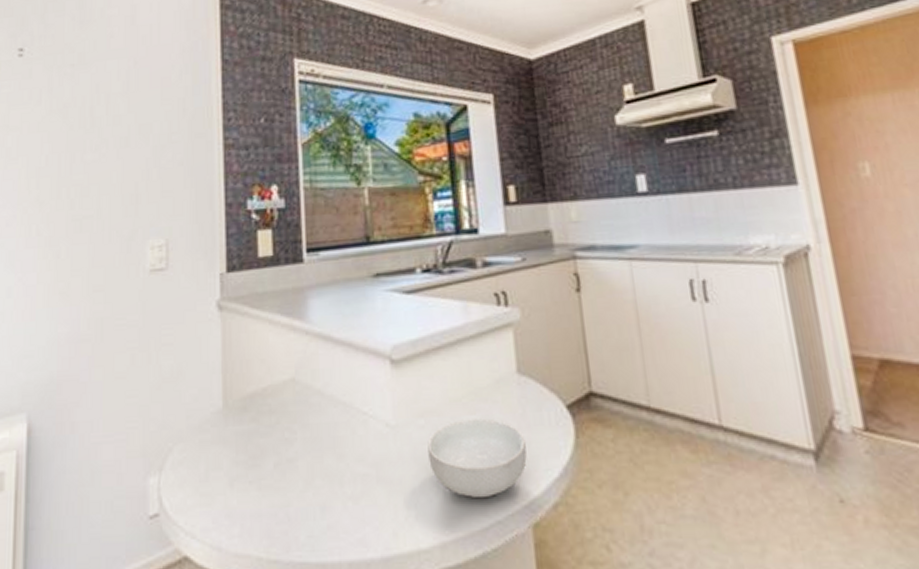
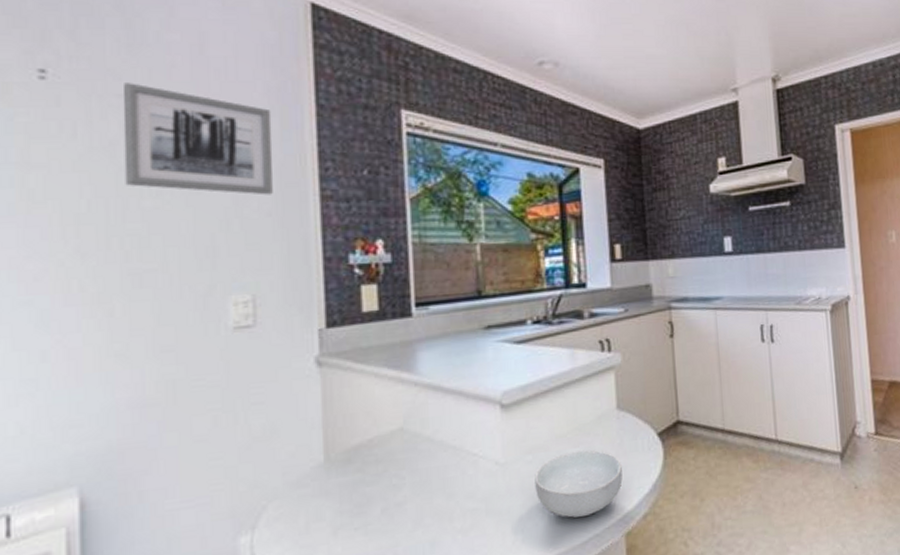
wall art: none [73,53,186,146] -> present [122,83,274,195]

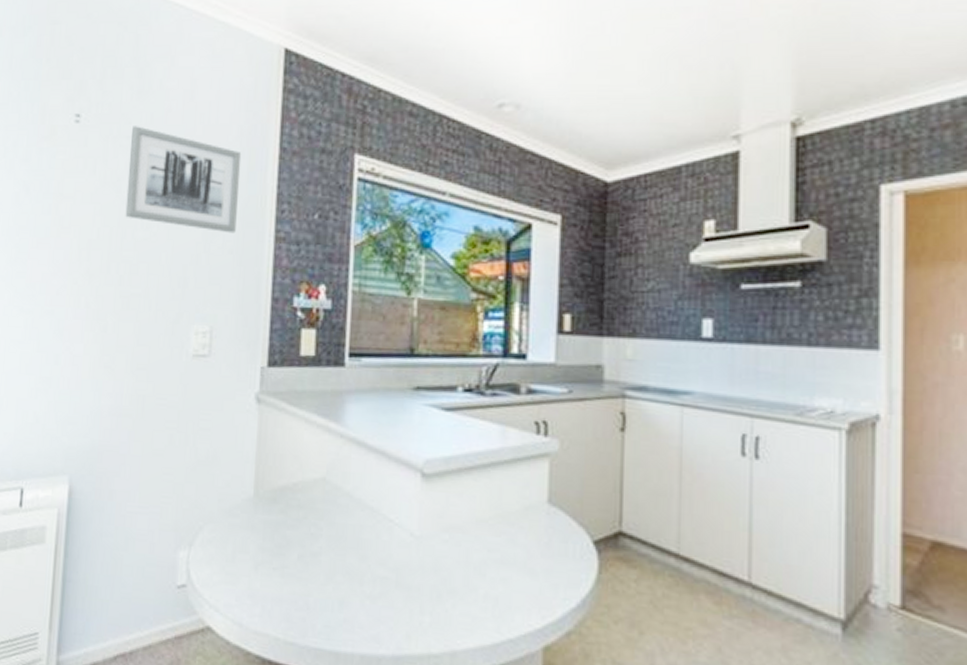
cereal bowl: present [535,449,623,518] -> none [448,540,547,617]

